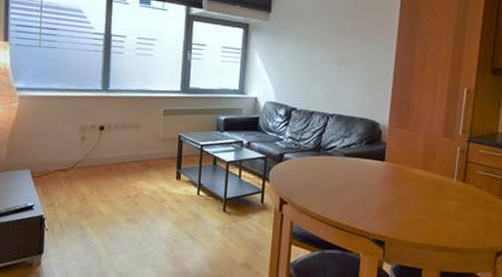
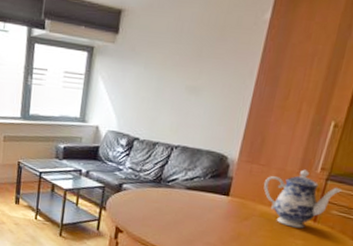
teapot: none [415,132,484,190] -> present [264,169,343,229]

